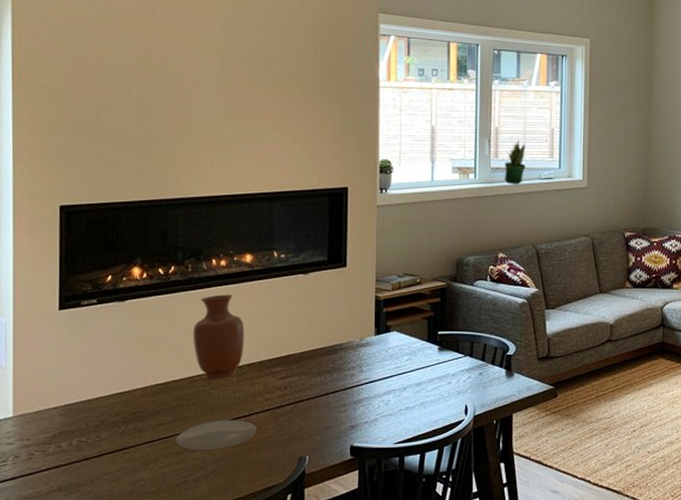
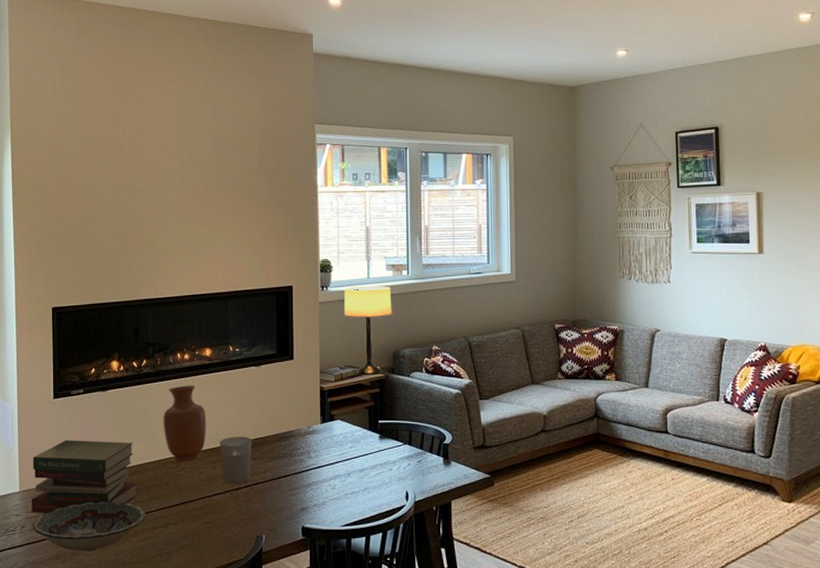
books: none [28,356,160,441] -> present [32,440,137,513]
bowl: none [29,424,171,482] -> present [33,501,147,551]
plate: present [176,420,258,452] -> none [151,500,220,528]
candle holder: none [259,350,297,402] -> present [219,436,252,484]
table lamp: none [405,189,457,284] -> present [344,285,392,376]
planter: present [504,140,526,185] -> none [435,237,456,280]

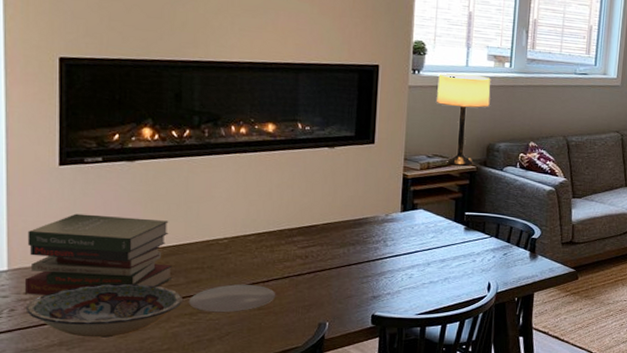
plate: none [151,500,220,528] -> present [189,284,276,314]
vase: present [162,385,207,463] -> none [208,161,265,246]
candle holder: present [219,436,252,484] -> none [279,220,320,270]

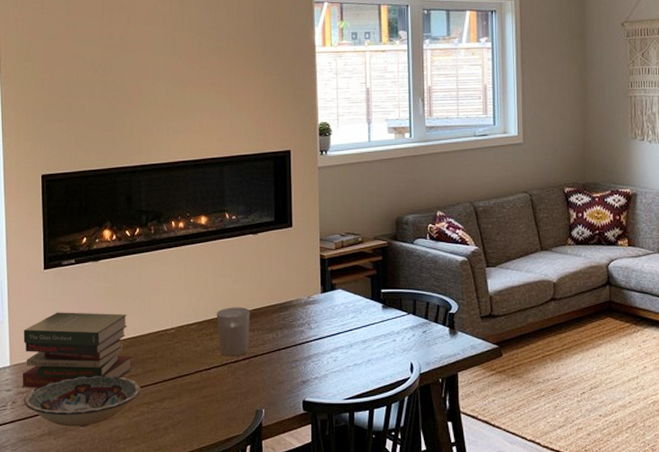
plate: present [189,284,276,314] -> none [146,373,218,402]
candle holder: none [279,220,320,270] -> present [216,307,250,357]
table lamp: present [437,73,490,167] -> none [344,149,394,243]

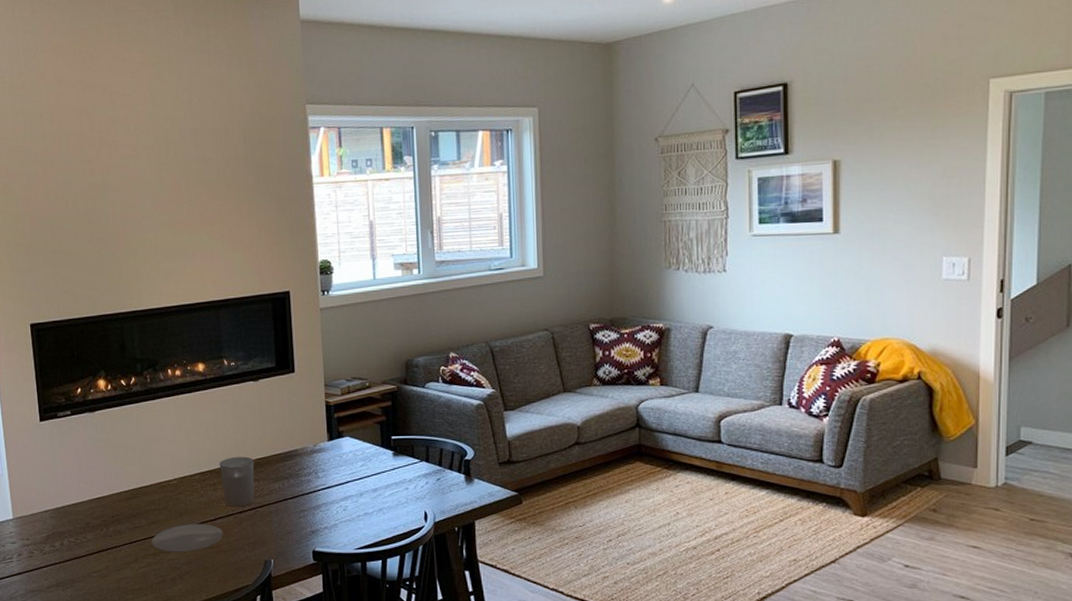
books: present [23,312,131,388] -> none [23,464,135,540]
bowl: present [24,375,142,427] -> none [30,527,147,578]
plate: none [146,373,218,402] -> present [152,524,224,554]

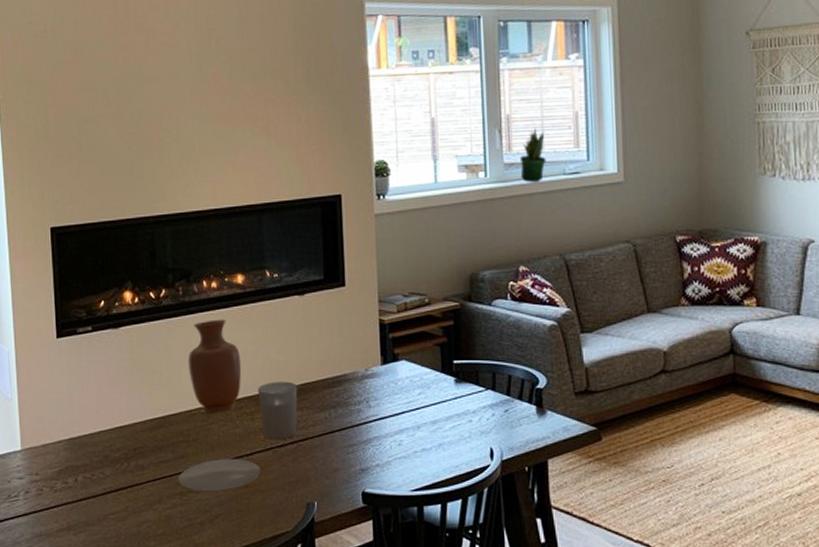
vase: none [156,403,205,486] -> present [187,319,242,415]
planter: none [449,229,474,279] -> present [519,128,546,183]

